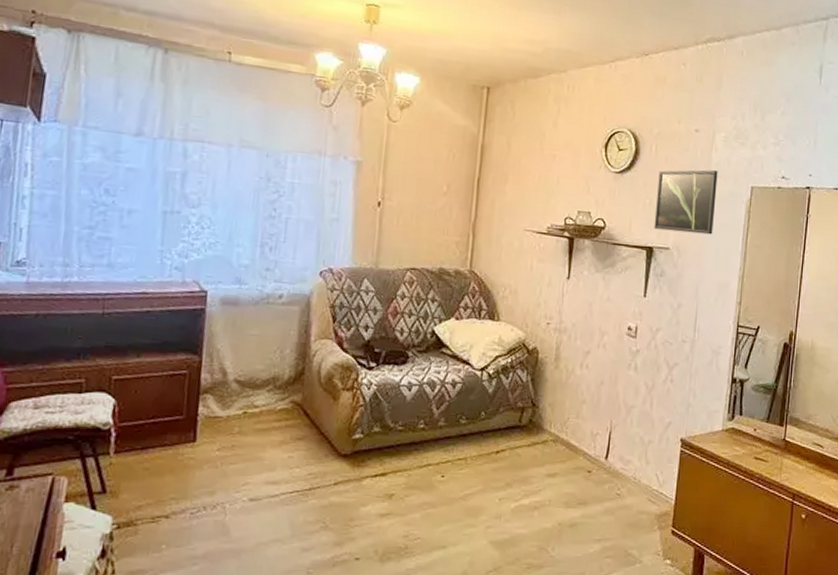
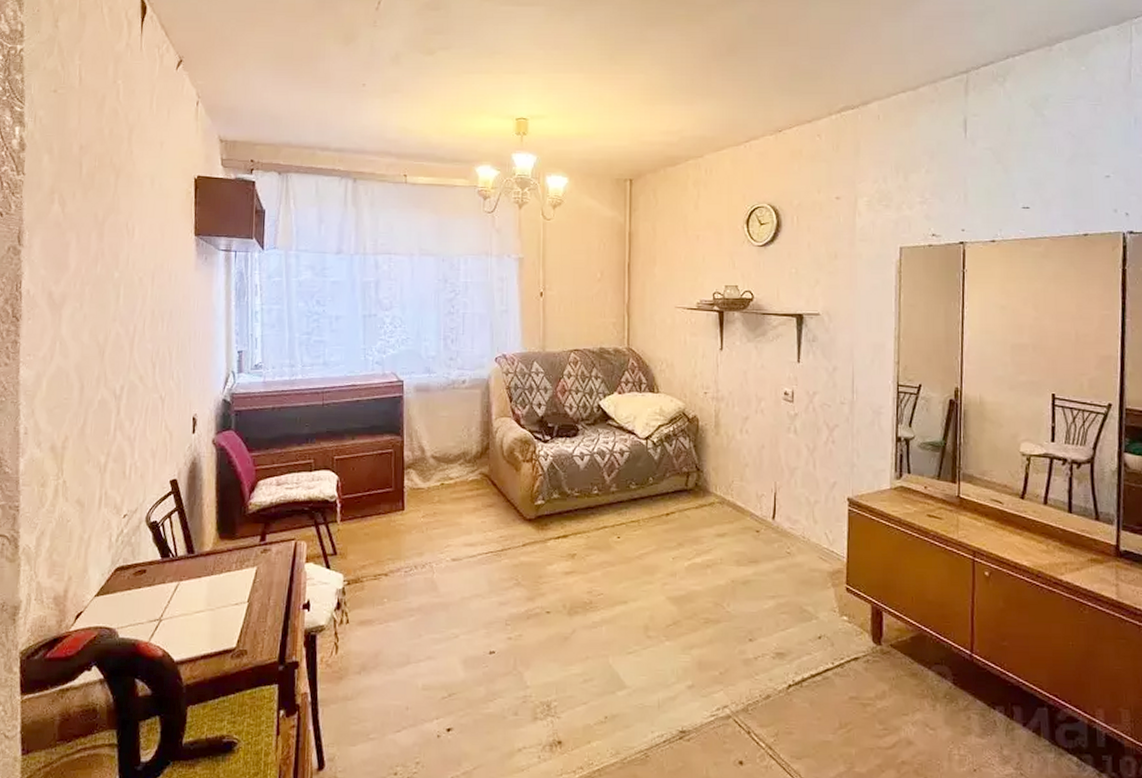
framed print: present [654,170,718,235] -> none [801,235,864,298]

